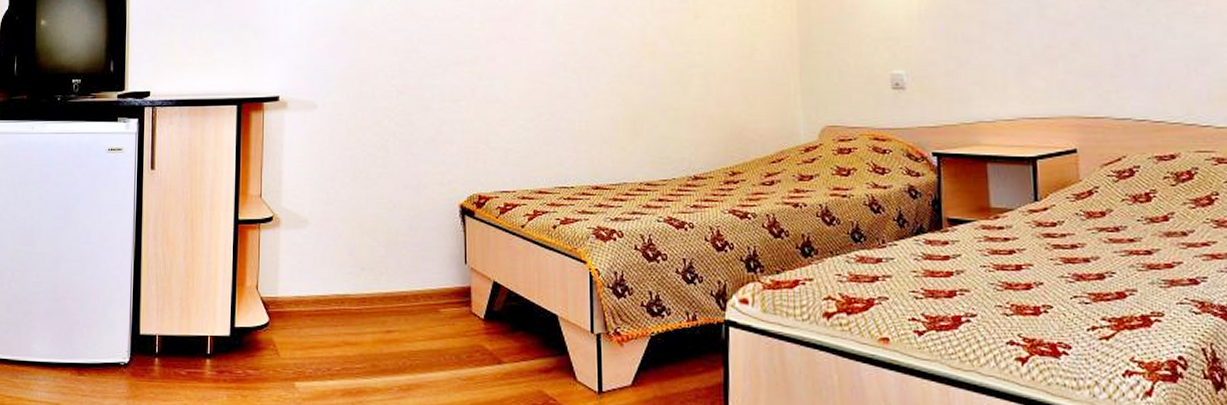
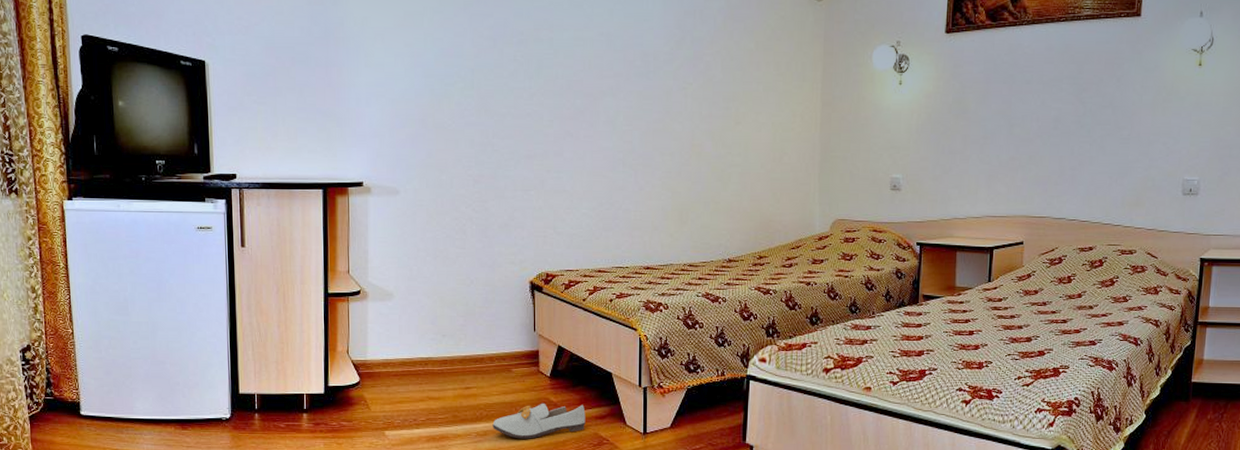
shoe: none [417,351,527,396] -> present [492,403,586,439]

